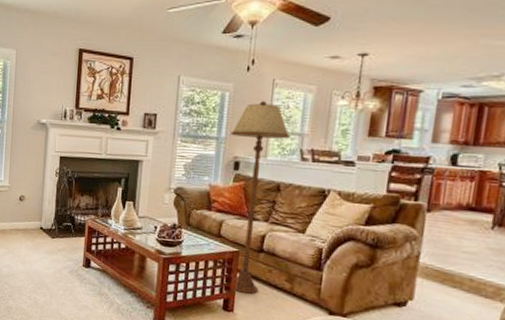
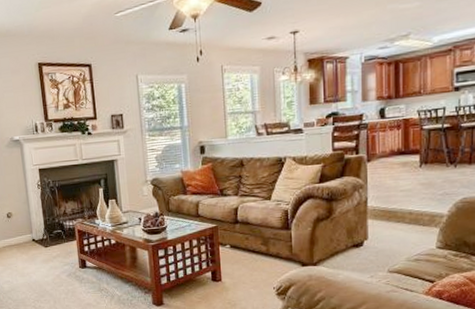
floor lamp: present [230,101,290,294] -> none [192,87,244,263]

